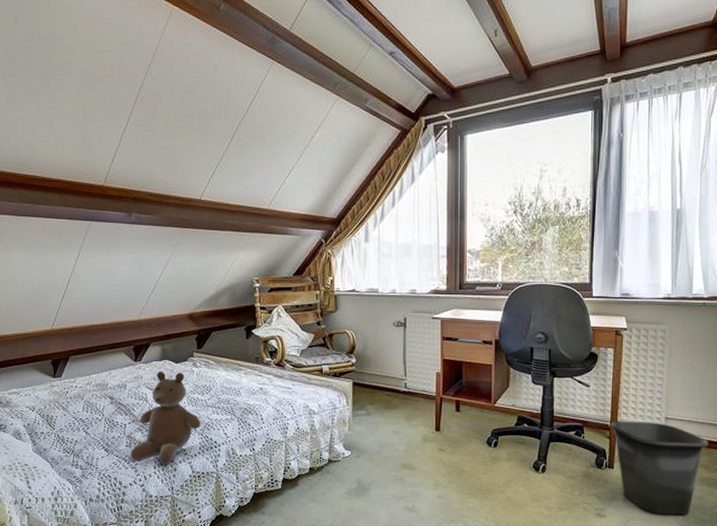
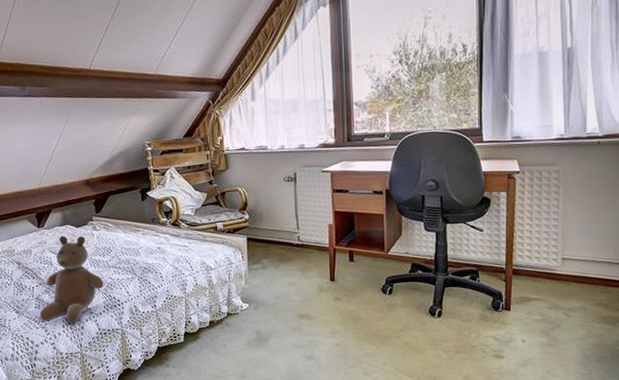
waste bin: present [610,421,708,515] -> none [505,263,607,354]

